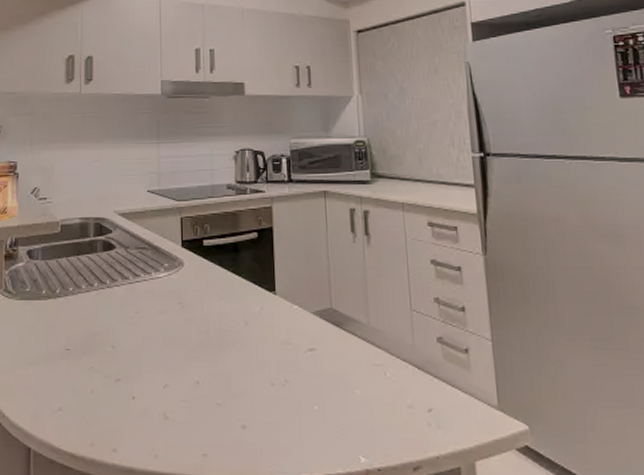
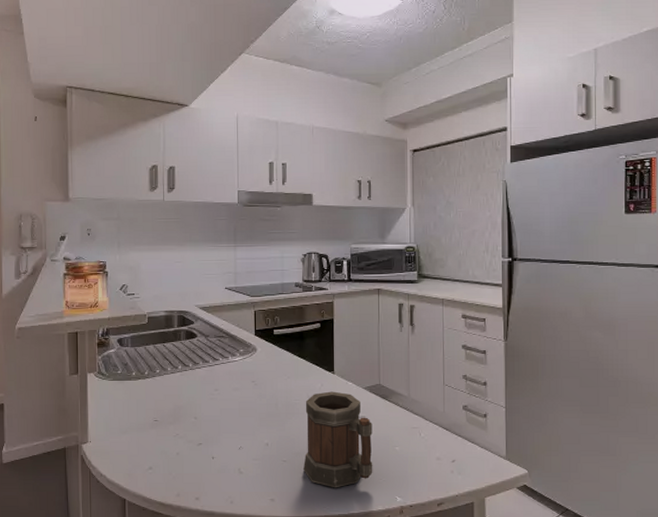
mug: none [242,316,328,442] -> present [303,391,373,488]

